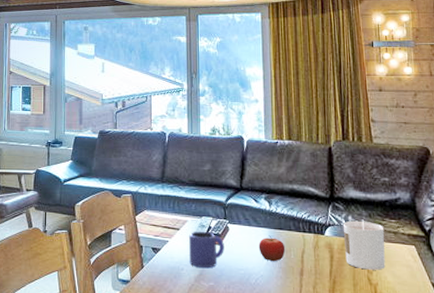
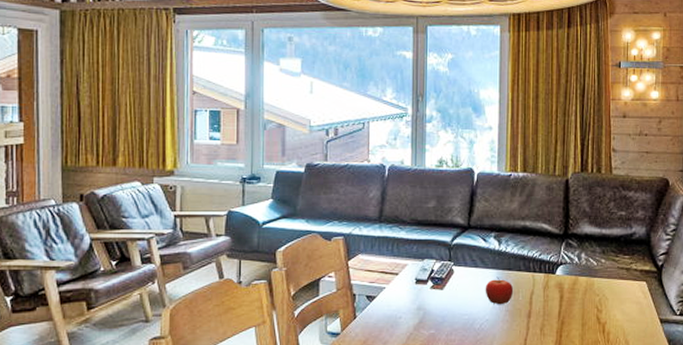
mug: present [189,231,224,269] -> none [409,275,448,316]
candle: present [342,219,386,270] -> none [575,256,617,309]

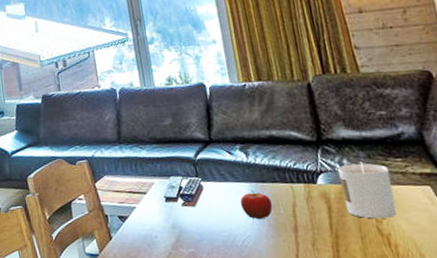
candle: none [575,256,617,309] -> present [337,161,397,219]

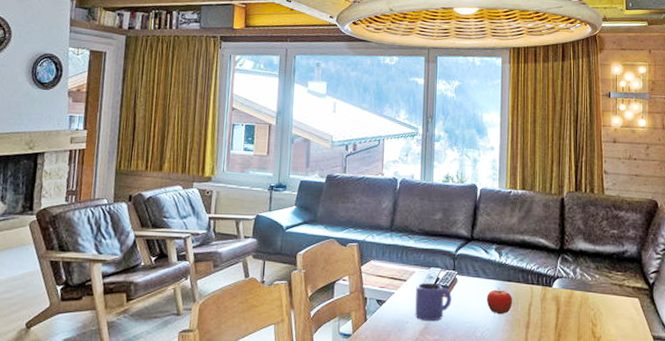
mug: none [158,192,201,234] -> present [415,282,452,322]
candle: present [337,161,397,219] -> none [570,272,611,323]

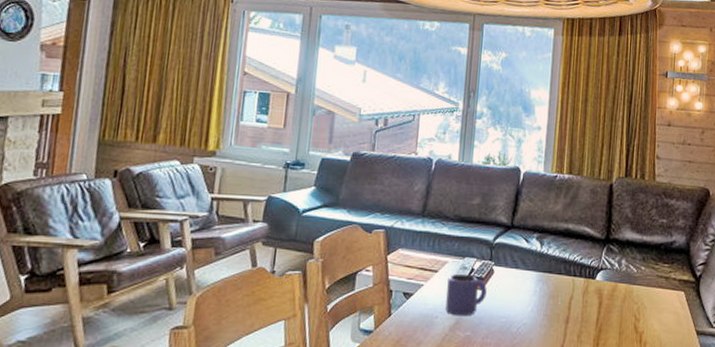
fruit: present [486,287,513,315] -> none [524,279,553,309]

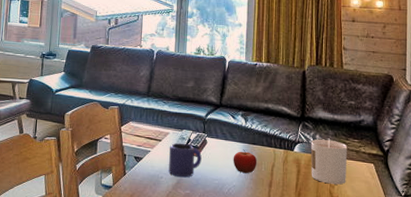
fruit: none [524,279,553,309] -> present [233,149,257,174]
candle: none [614,263,657,317] -> present [310,138,348,185]

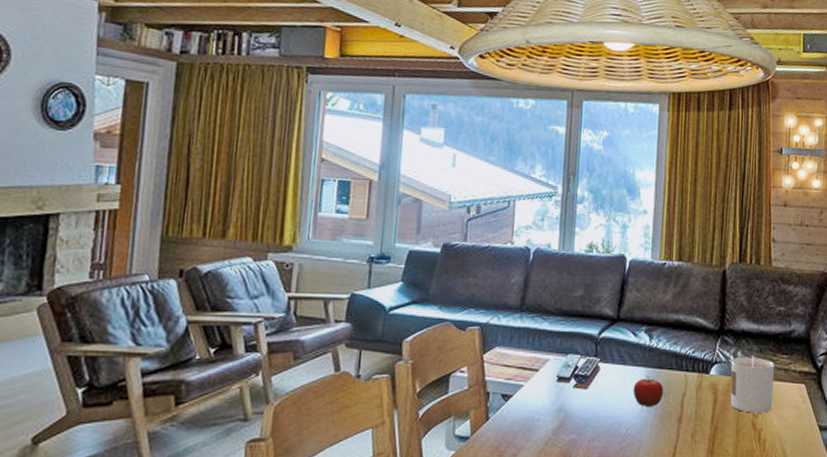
mug: present [169,142,202,178] -> none [548,372,593,418]

